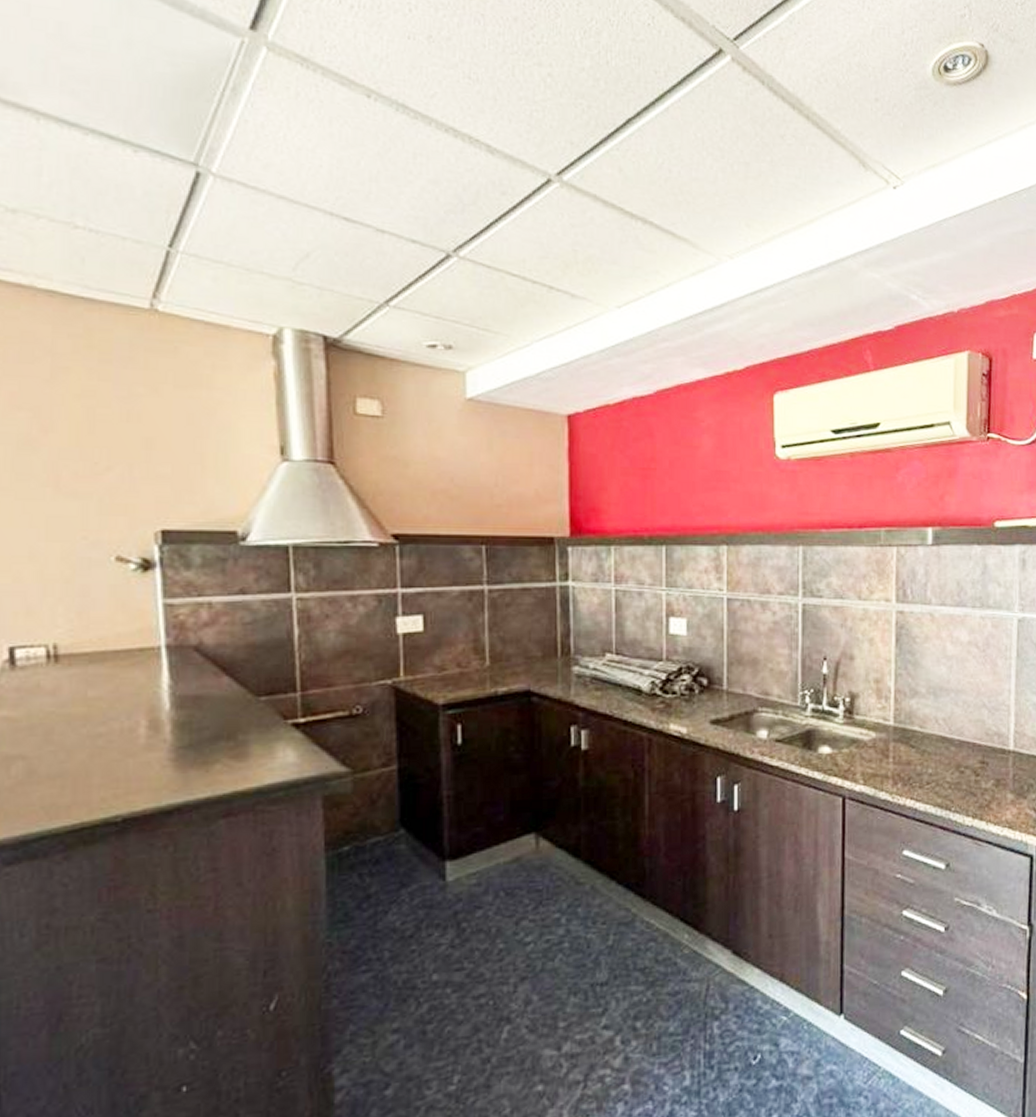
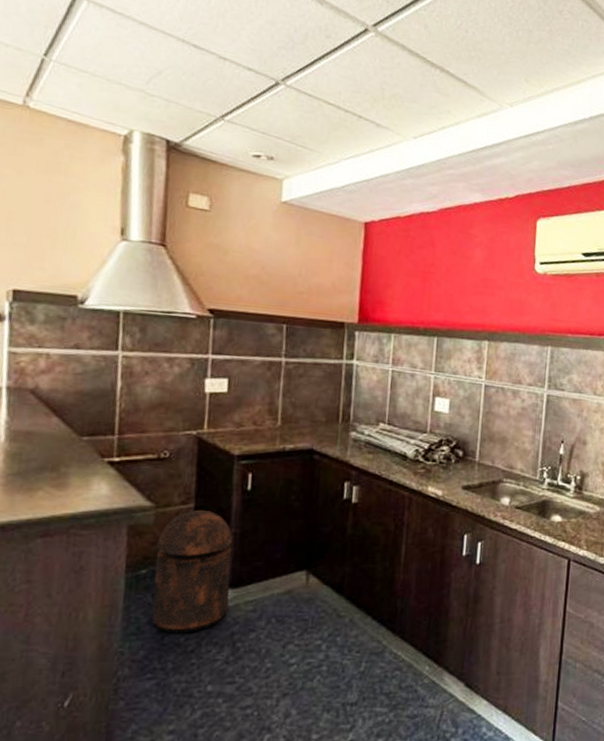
trash can: none [358,771,448,918] -> present [151,509,233,634]

